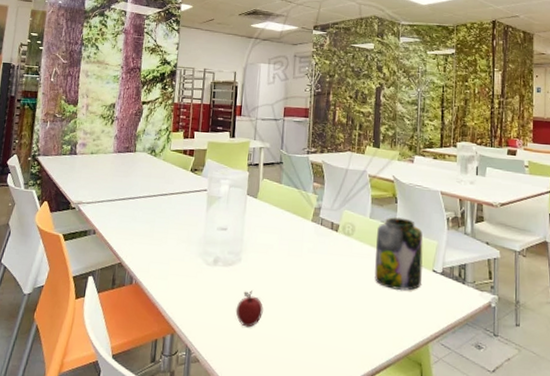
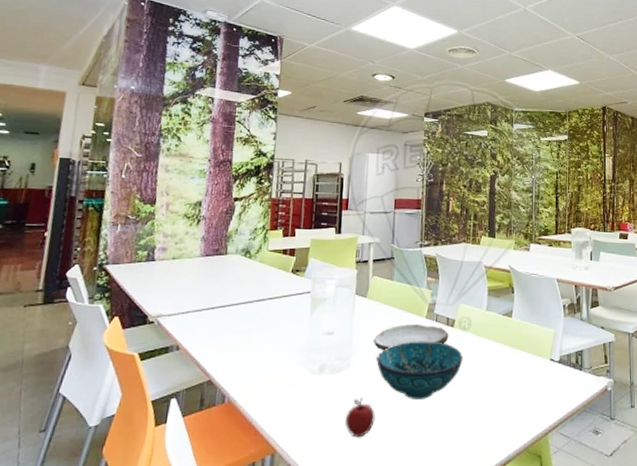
plate: none [262,225,333,249] -> present [373,324,449,351]
decorative bowl: none [265,242,347,298] -> present [376,341,464,399]
jar: present [375,217,423,291] -> none [492,308,541,382]

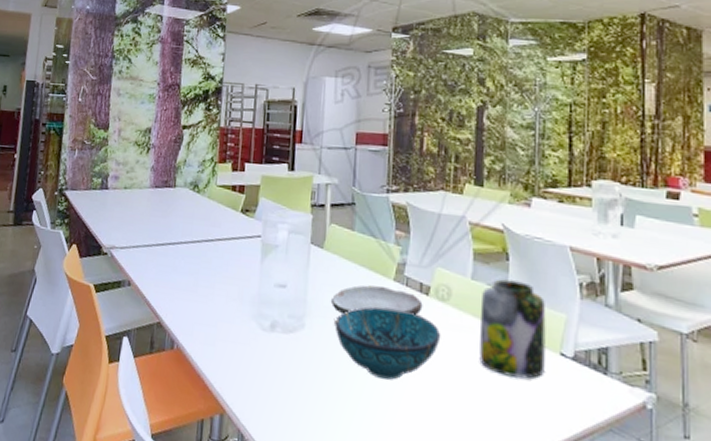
apple: present [345,397,375,438] -> none [298,366,333,413]
jar: none [492,308,541,382] -> present [479,279,546,379]

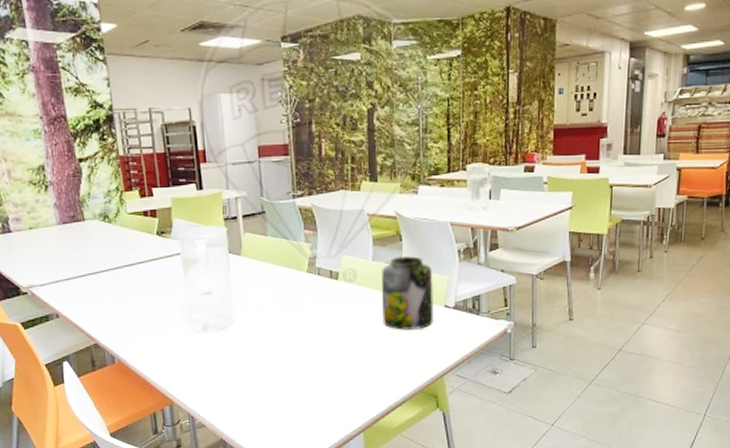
plate: present [330,285,423,315] -> none [253,279,334,308]
decorative bowl: present [334,306,441,380] -> none [260,295,351,351]

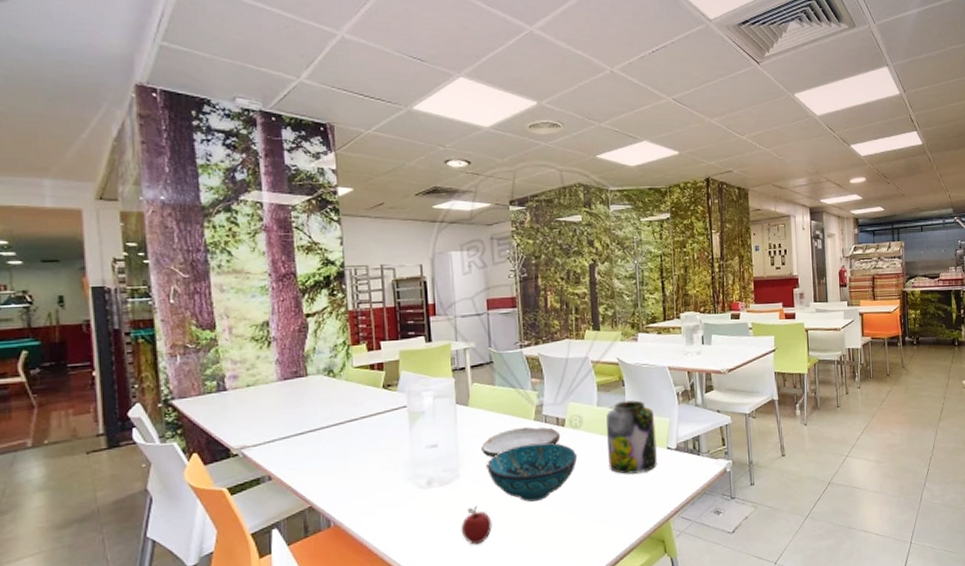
apple: none [236,352,266,388] -> present [461,506,492,545]
plate: none [253,279,334,308] -> present [480,427,561,458]
decorative bowl: none [260,295,351,351] -> present [487,442,578,502]

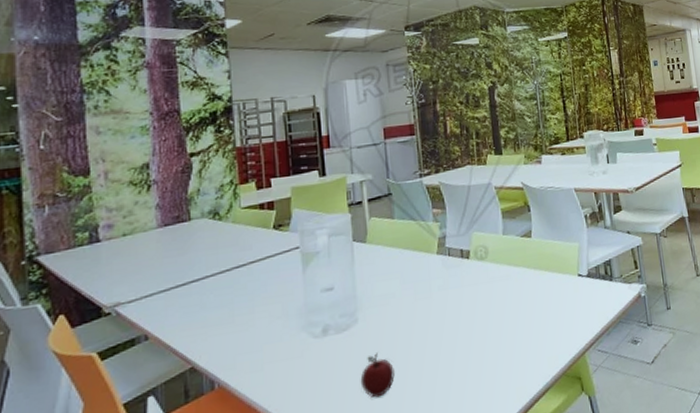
plate: present [480,427,561,458] -> none [380,261,466,299]
decorative bowl: present [487,442,578,502] -> none [387,277,485,345]
jar: present [606,400,657,474] -> none [513,226,569,307]

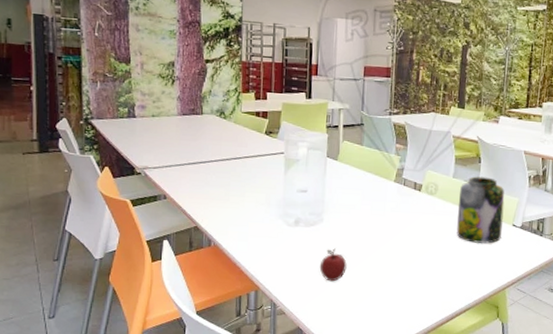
jar: none [513,226,569,307] -> present [456,176,505,244]

